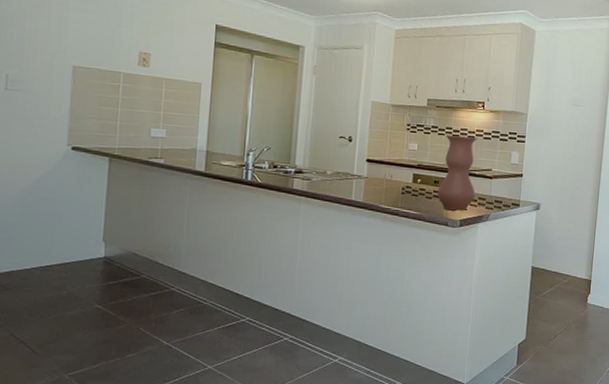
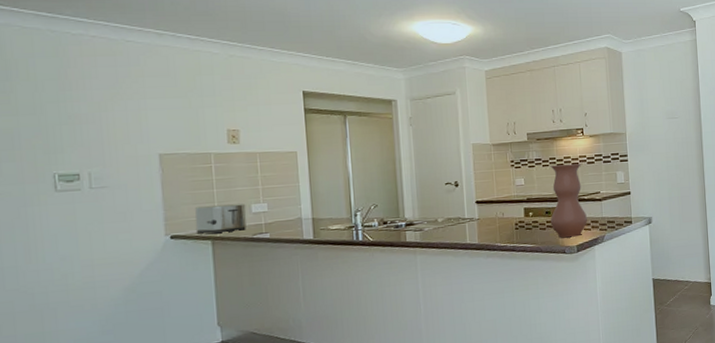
toaster: none [96,122,146,153] -> present [194,203,247,234]

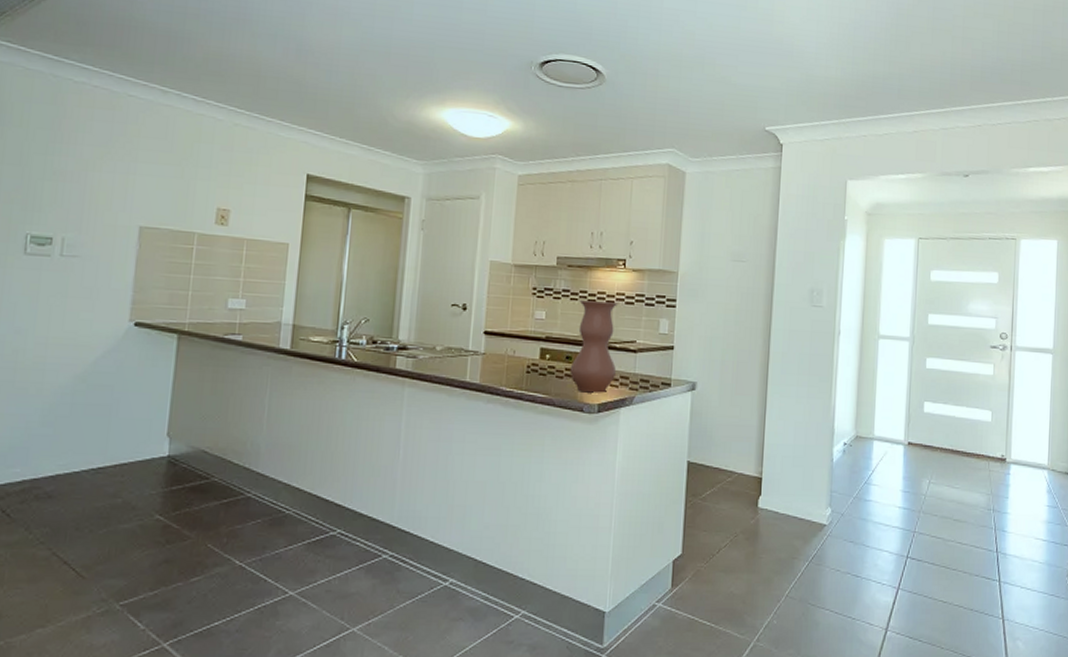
toaster: present [194,203,247,234] -> none [163,292,223,328]

